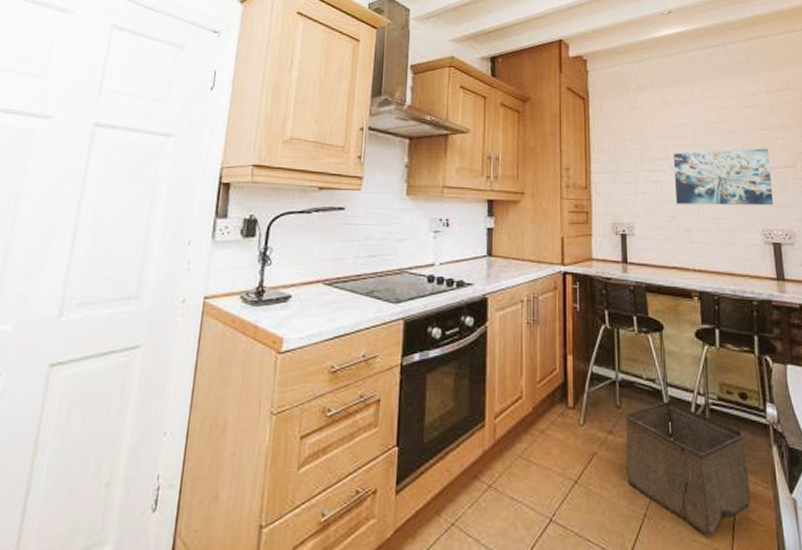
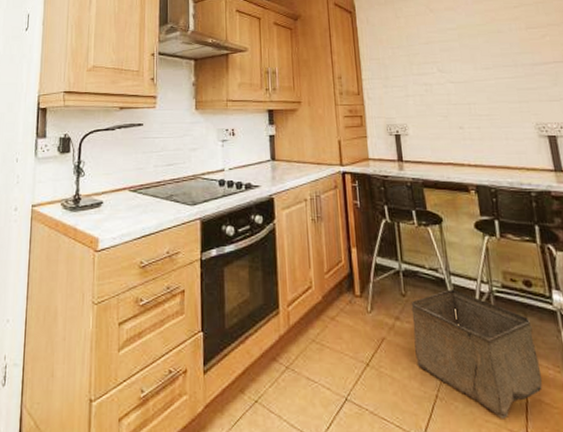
wall art: present [673,148,773,206] -> none [440,46,545,104]

